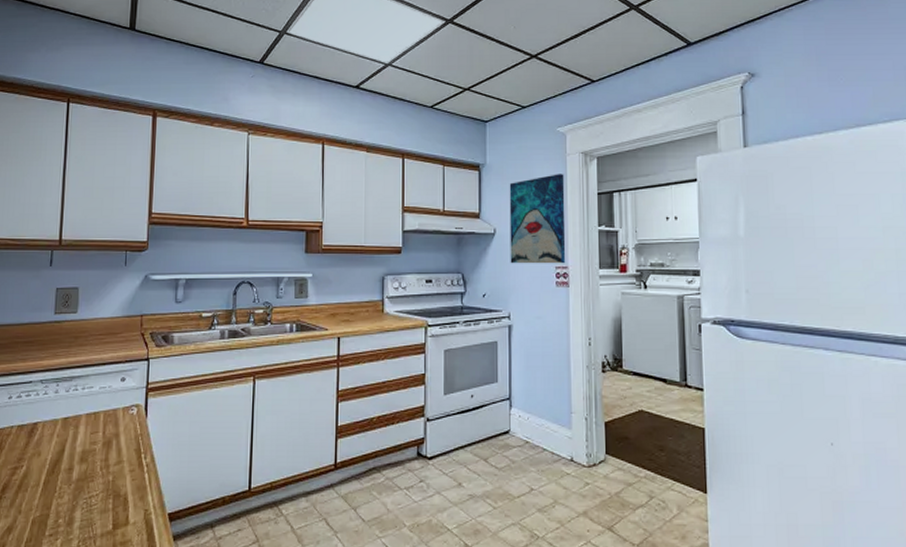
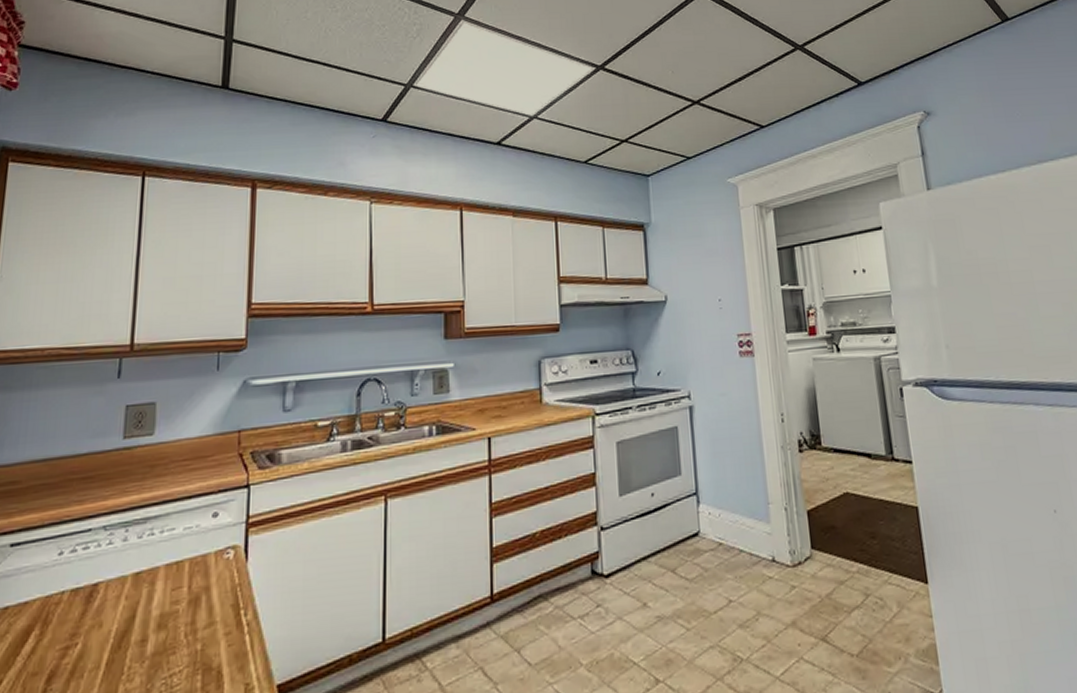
wall art: present [509,174,566,264] -> none [679,229,749,335]

